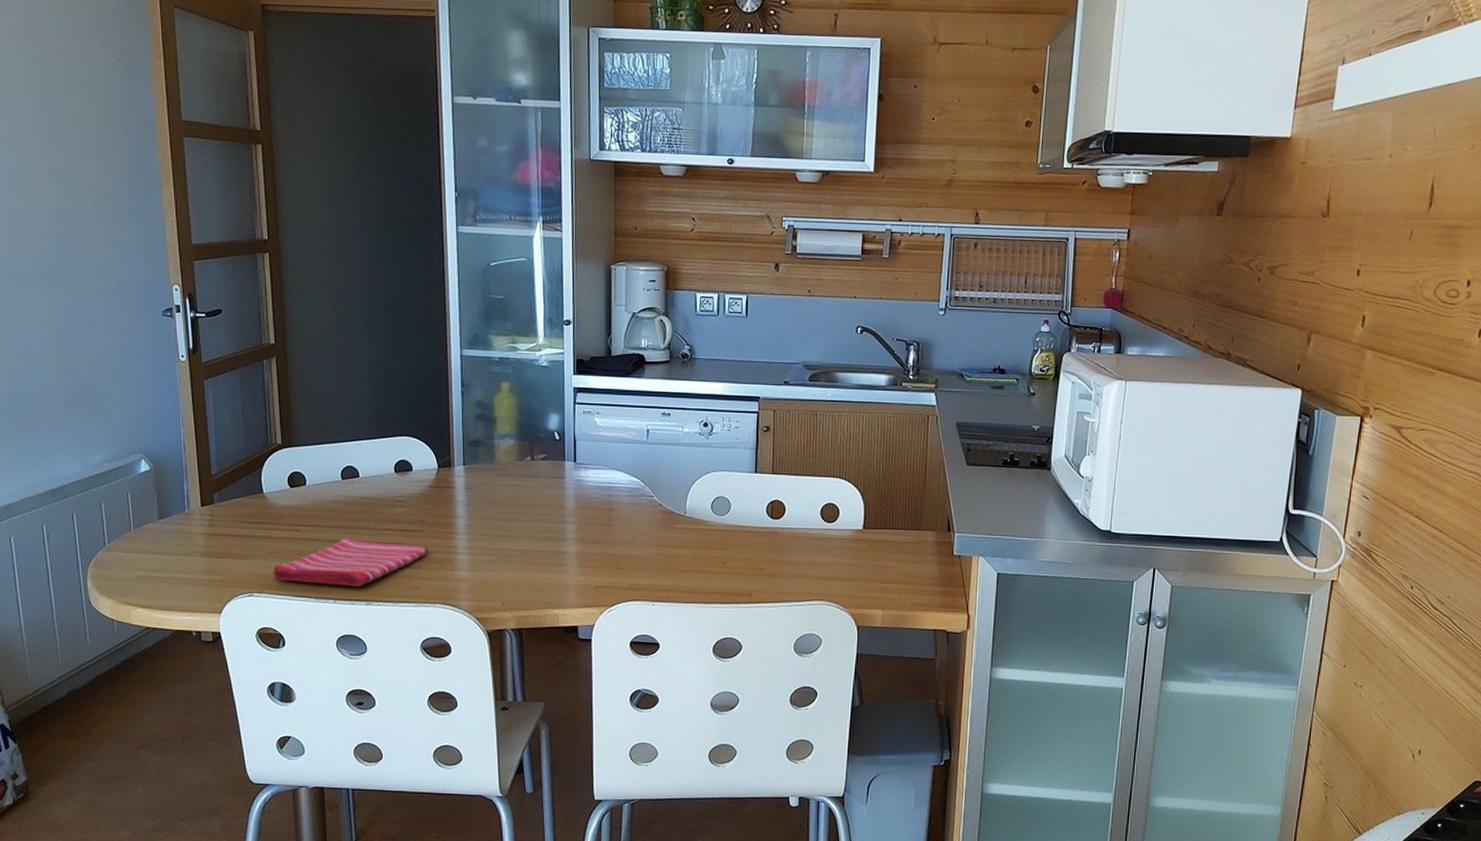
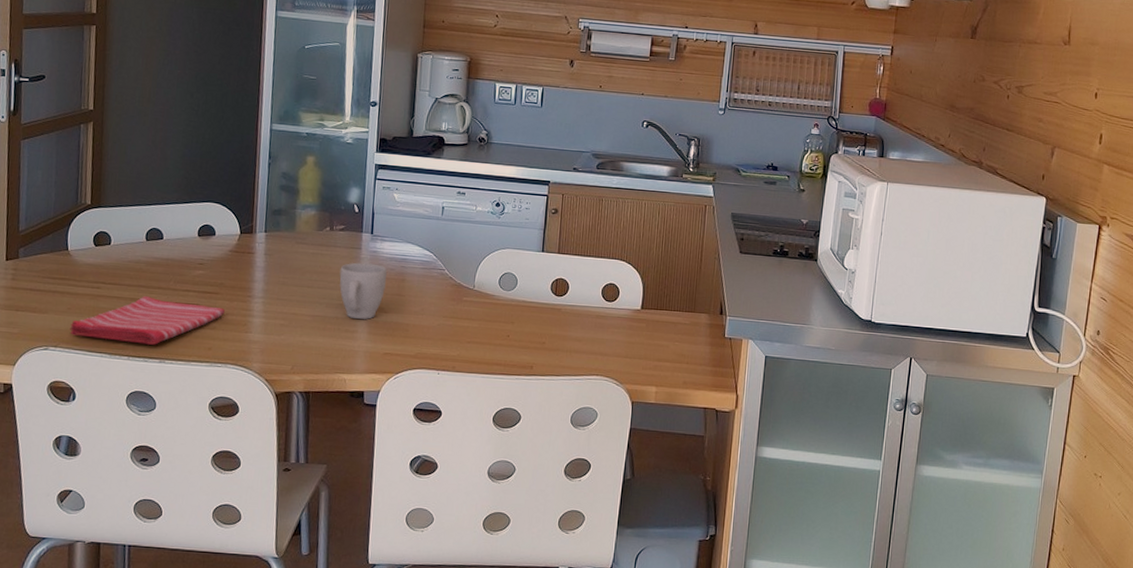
mug: none [544,492,593,552] -> present [339,262,387,319]

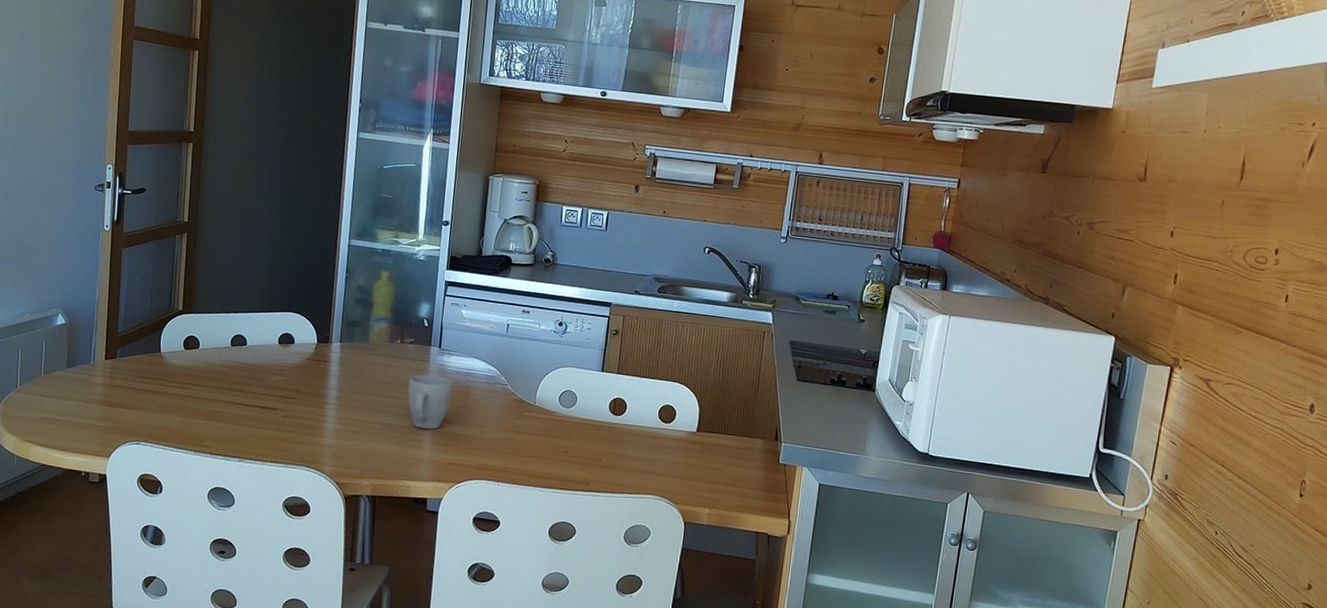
dish towel: present [70,296,226,345] -> none [159,398,301,445]

